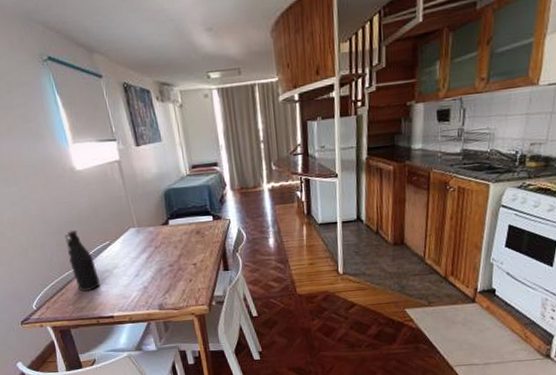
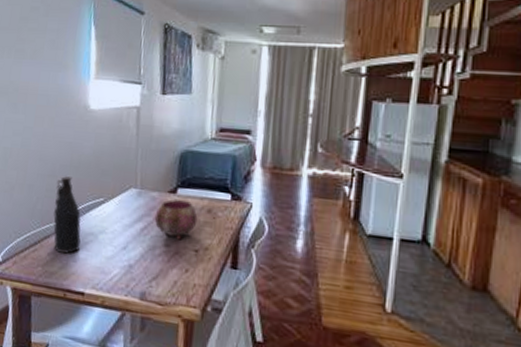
bowl: none [155,228,190,260] -> present [154,199,198,240]

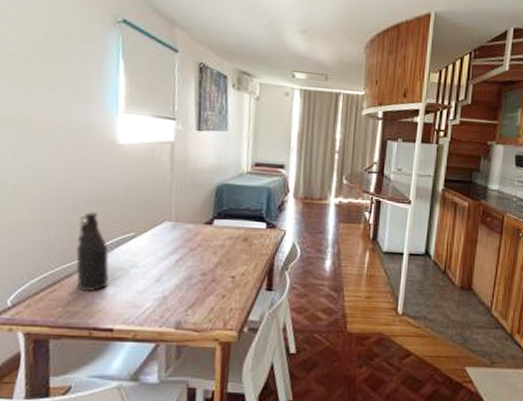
bowl: present [154,199,198,240] -> none [190,230,234,269]

